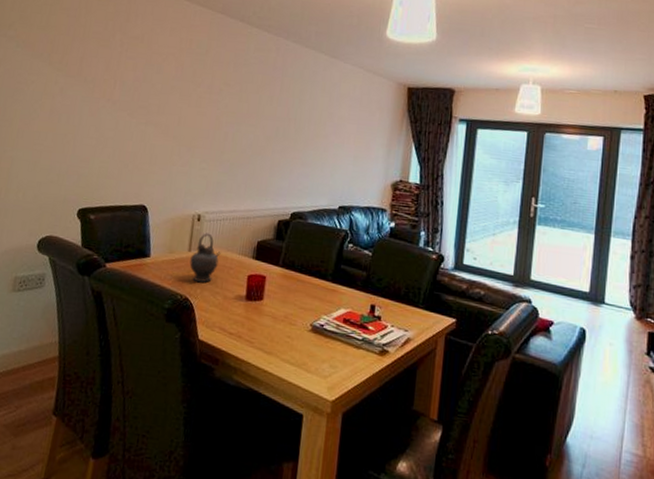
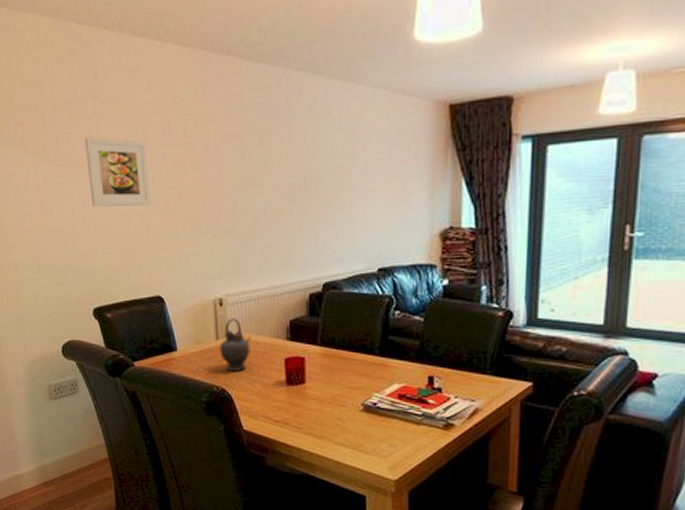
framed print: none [99,63,159,127] -> present [85,137,151,207]

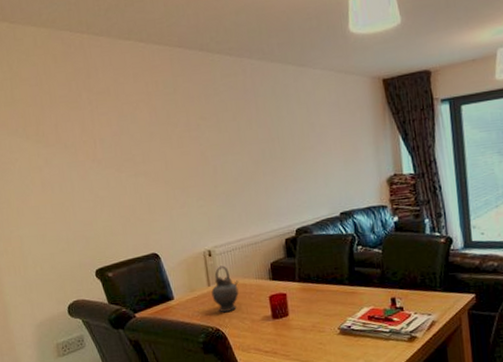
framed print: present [85,137,151,207] -> none [81,123,143,182]

